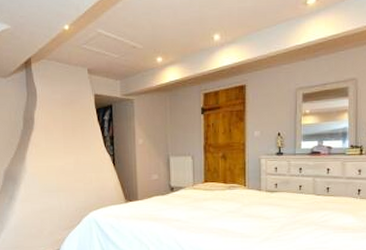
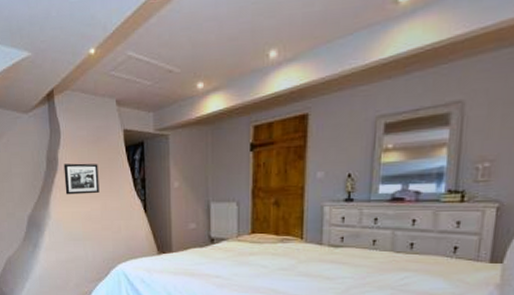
picture frame: none [39,123,73,151] -> present [63,163,100,195]

